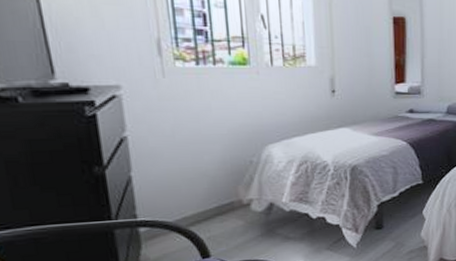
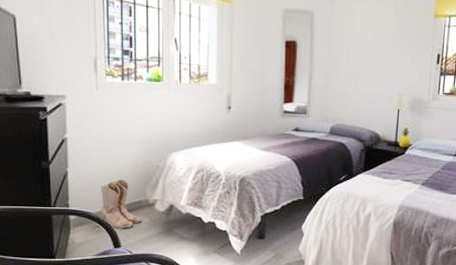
boots: none [178,178,236,237] -> present [100,178,142,229]

